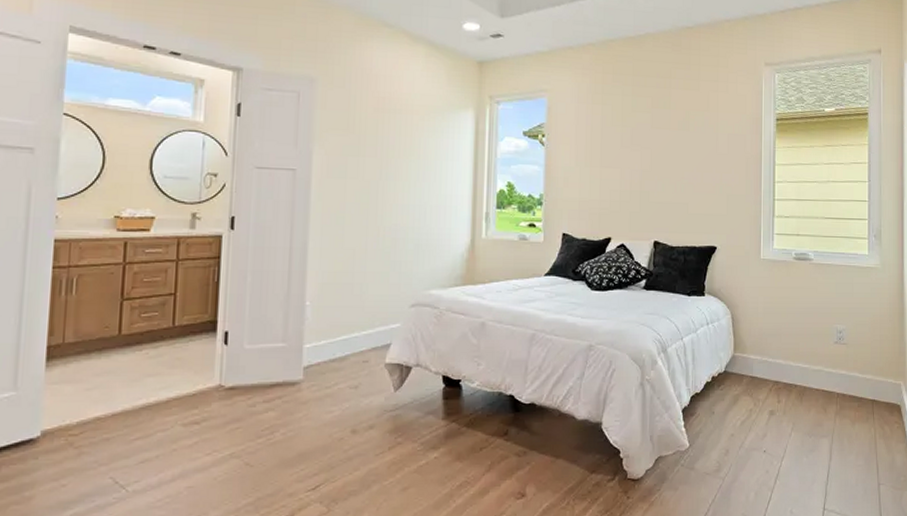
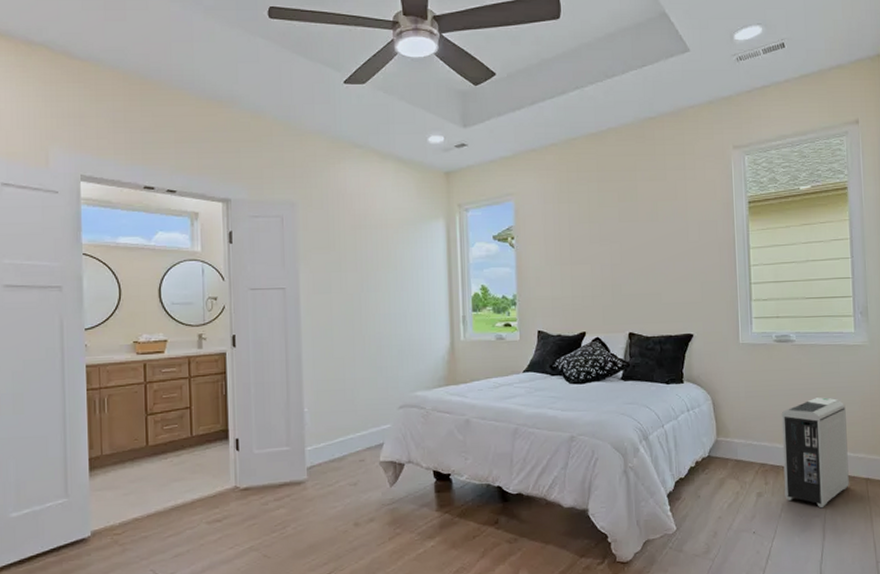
air purifier: none [796,317,857,429] -> present [781,397,849,508]

